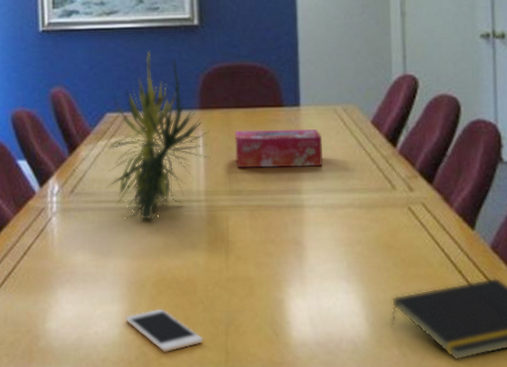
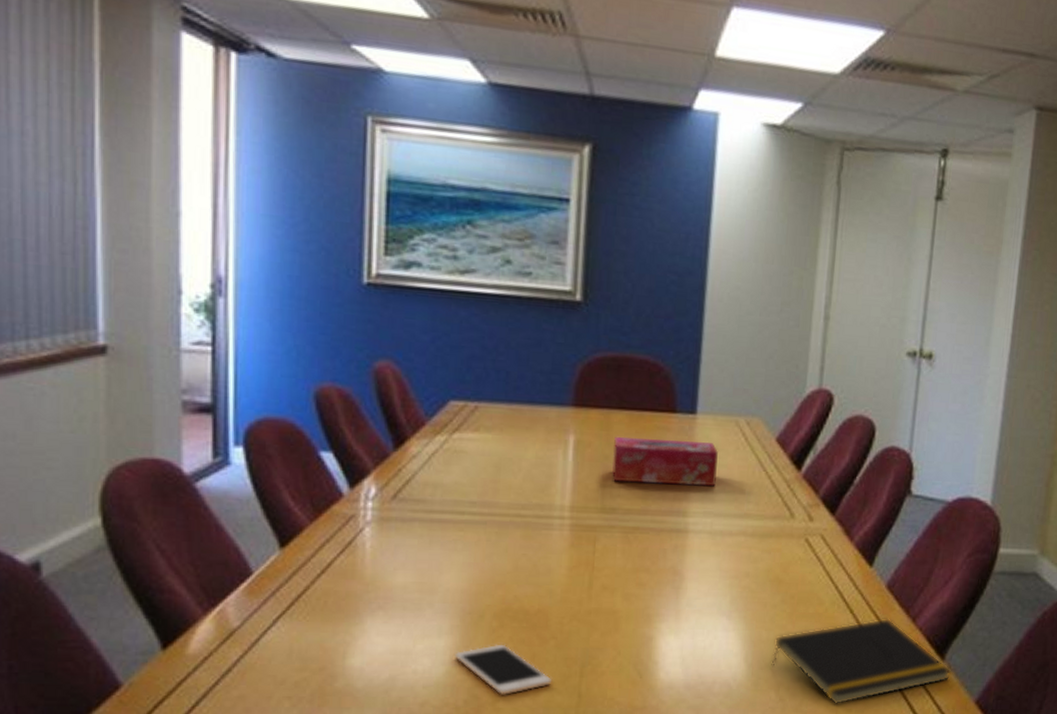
plant: present [106,50,211,223] -> none [441,326,582,540]

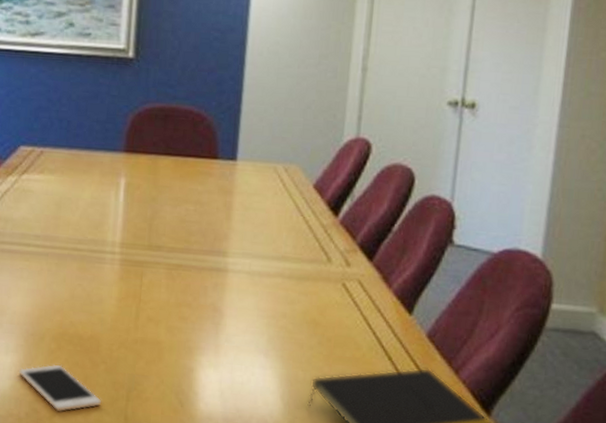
tissue box: present [612,436,718,487] -> none [158,180,257,230]

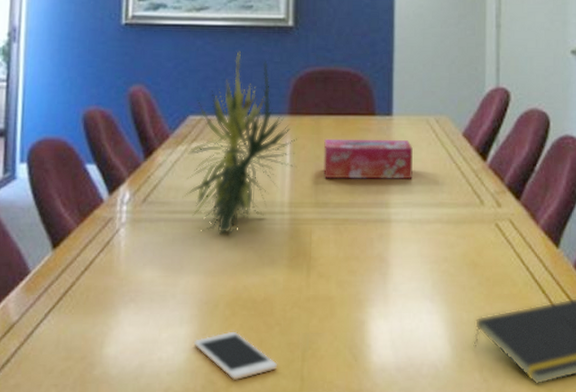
plant: none [11,81,132,270] -> present [182,51,297,236]
tissue box: none [158,180,257,230] -> present [323,138,414,179]

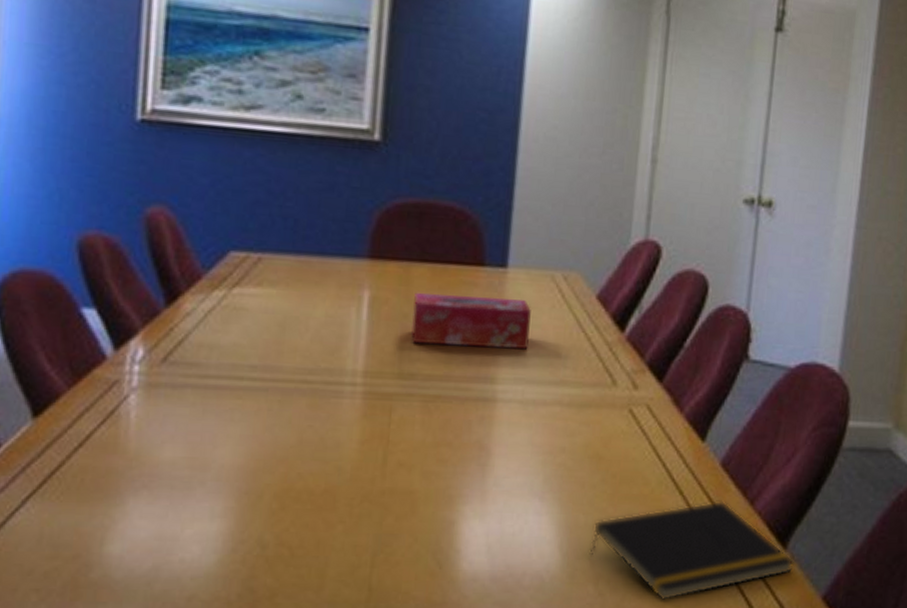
plant: present [182,51,297,236] -> none [218,168,378,410]
cell phone: present [194,331,278,381] -> none [228,528,339,589]

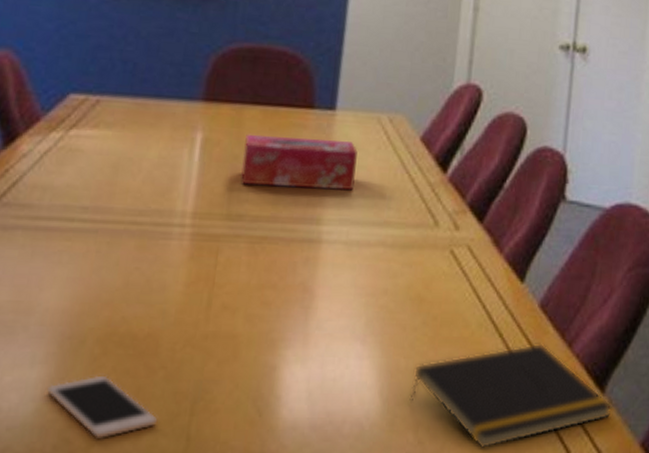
cell phone: none [228,528,339,589] -> present [47,375,158,440]

